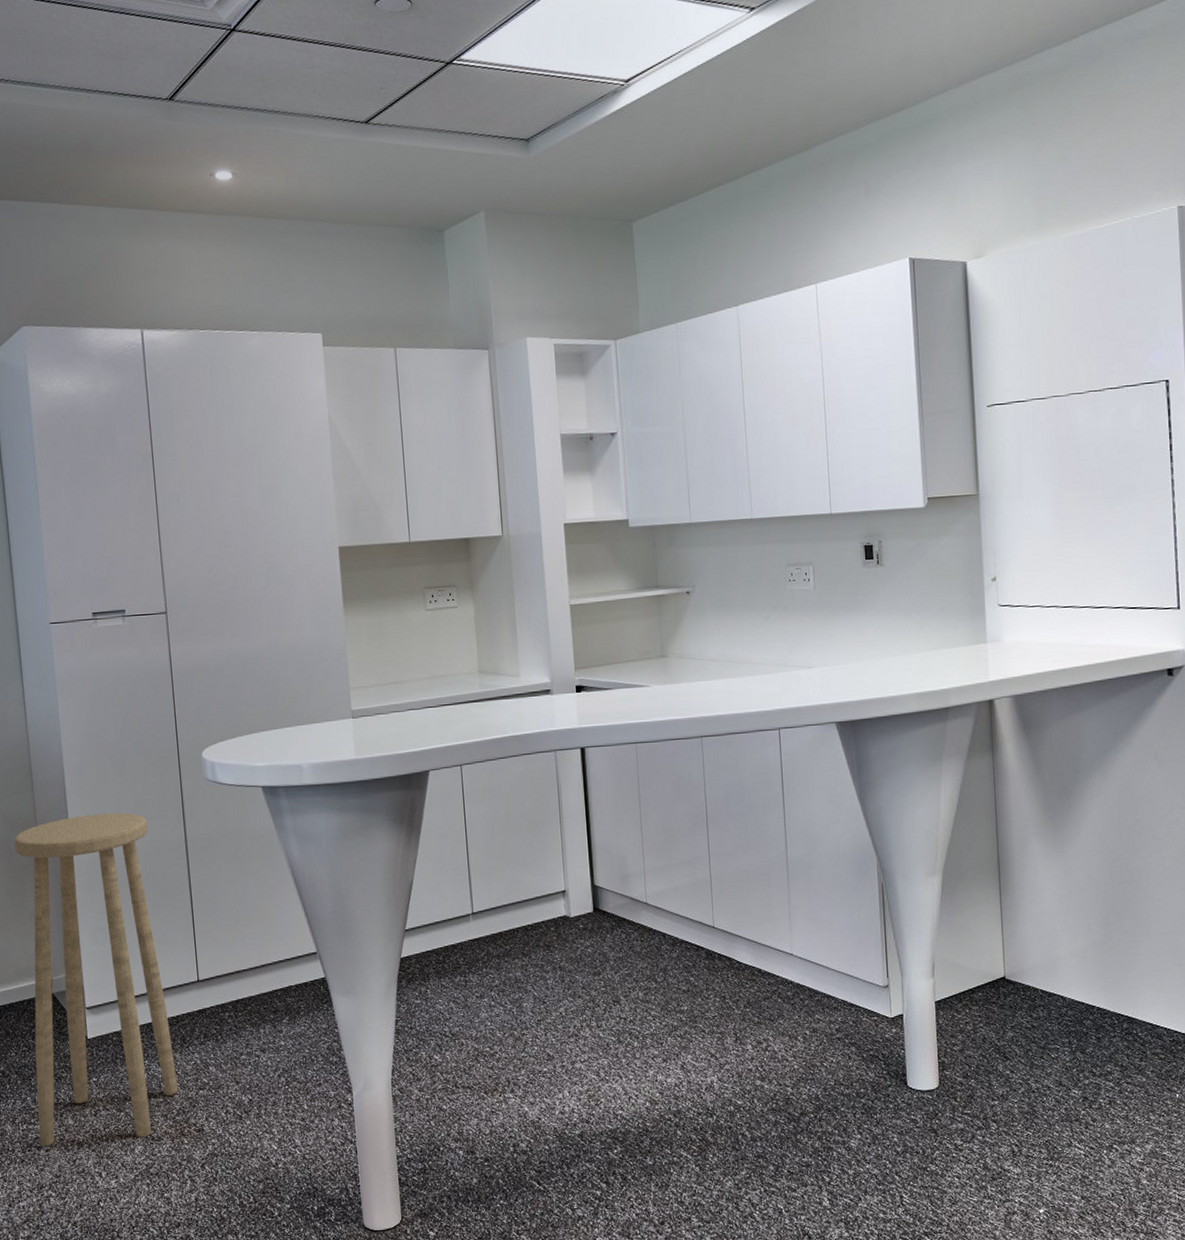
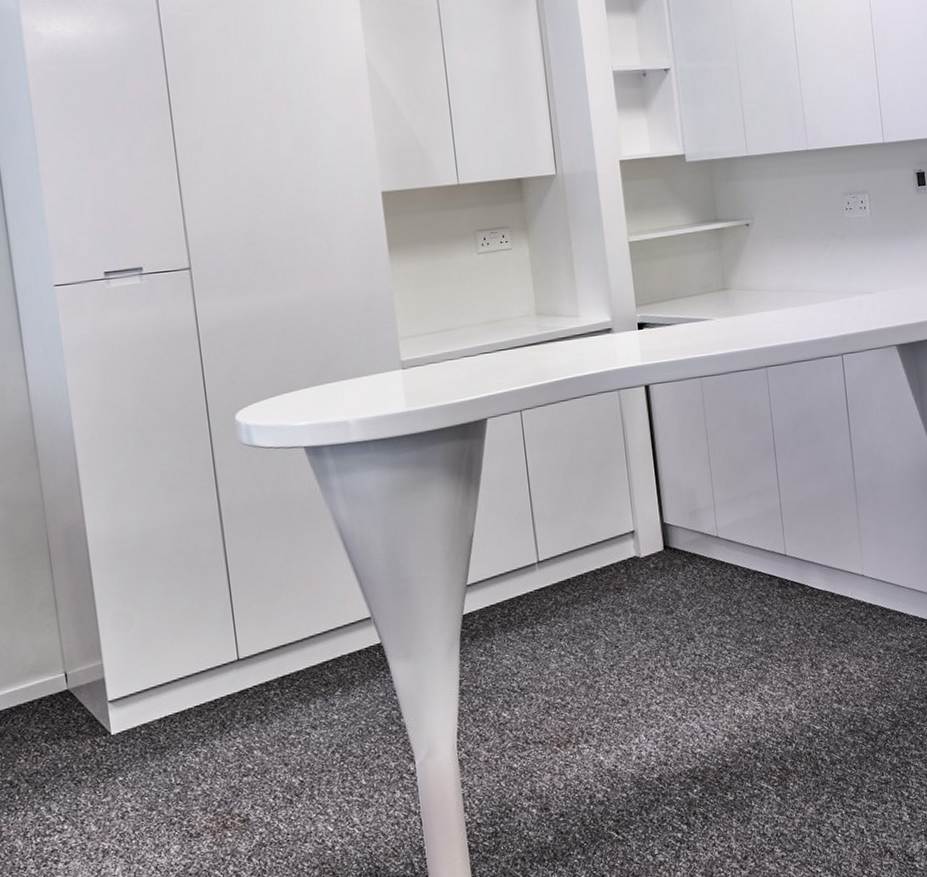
stool: present [14,812,179,1147] -> none [17,485,219,860]

